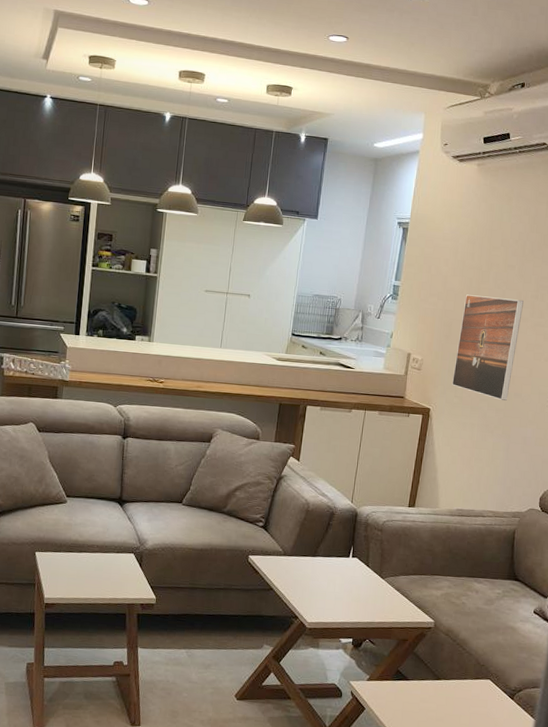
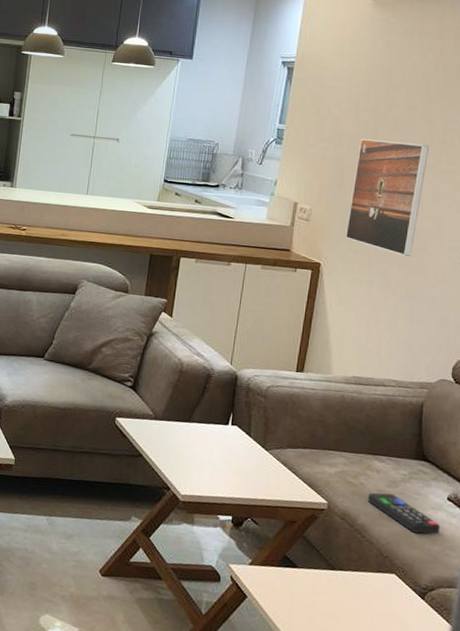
remote control: none [467,610,527,644] -> present [367,492,440,534]

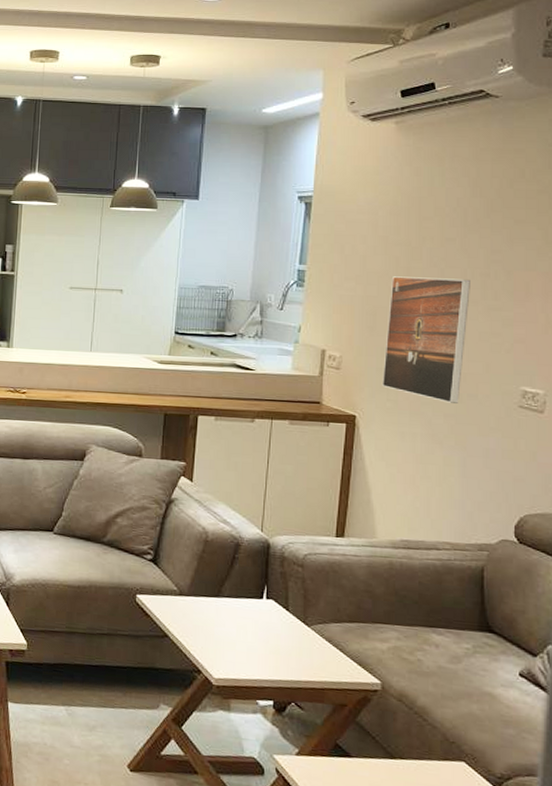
remote control: present [367,492,440,534] -> none [426,670,513,716]

